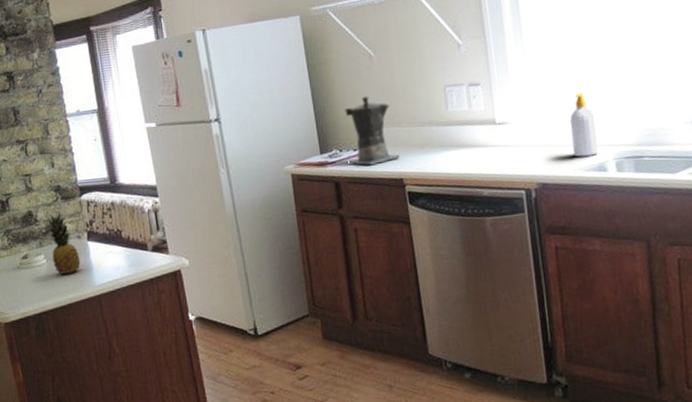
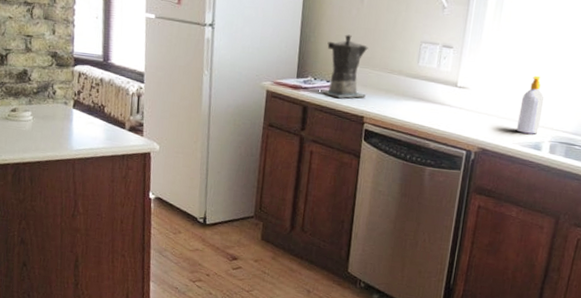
fruit: present [46,211,81,275] -> none [38,76,64,134]

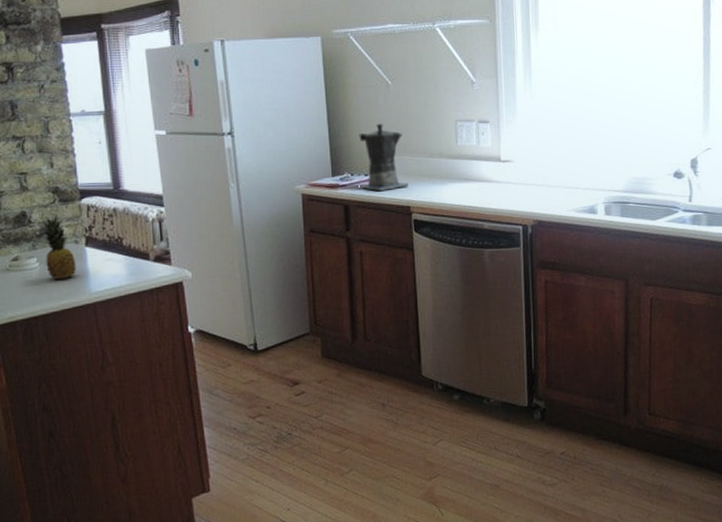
fruit: none [38,76,64,134] -> present [42,214,77,279]
soap bottle: present [517,75,545,134] -> none [567,138,591,199]

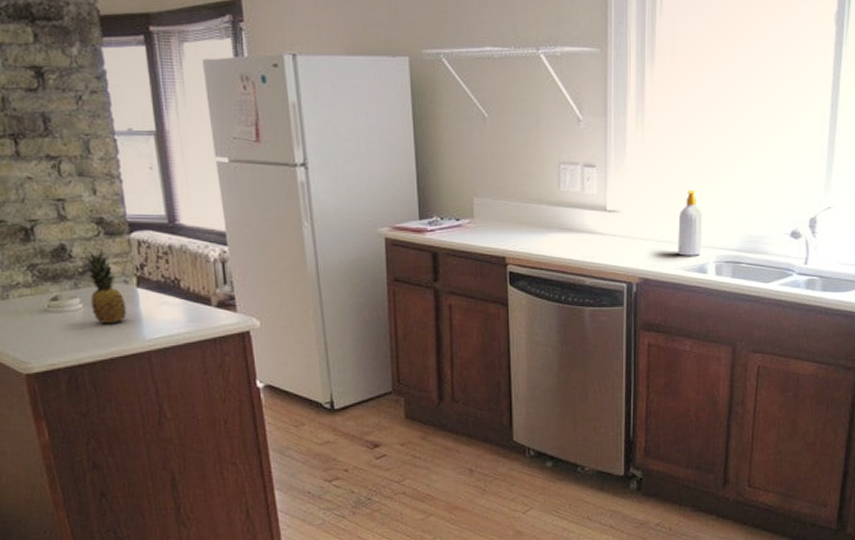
coffee maker: present [359,123,409,191] -> none [450,161,504,238]
soap bottle: none [567,138,591,199] -> present [678,189,703,256]

